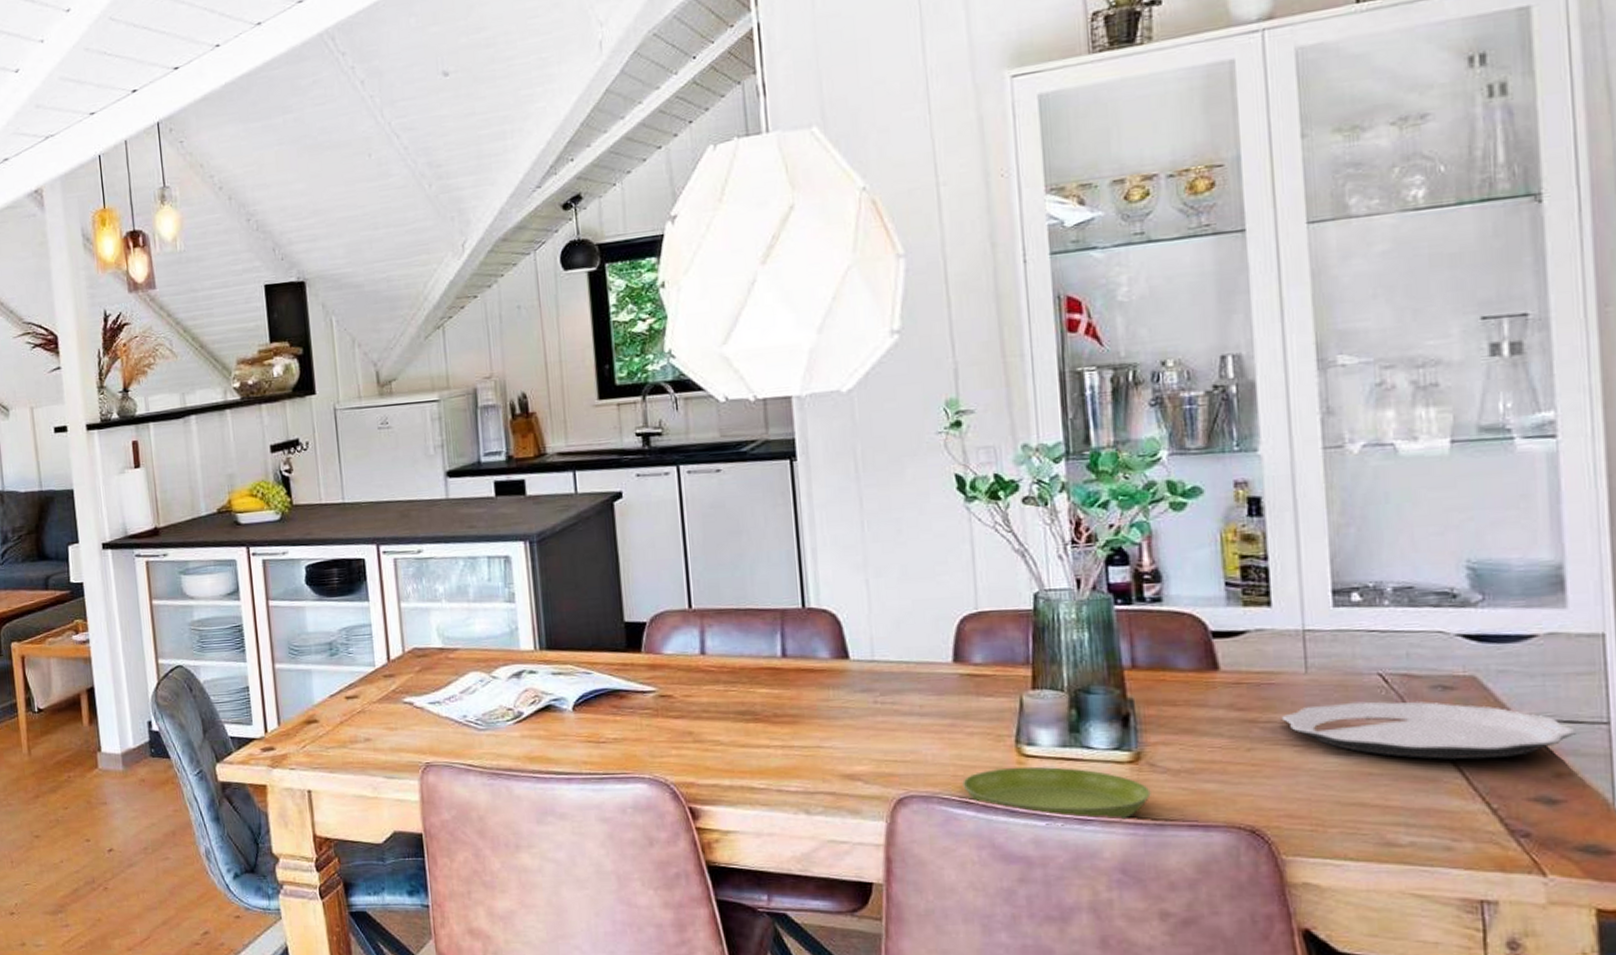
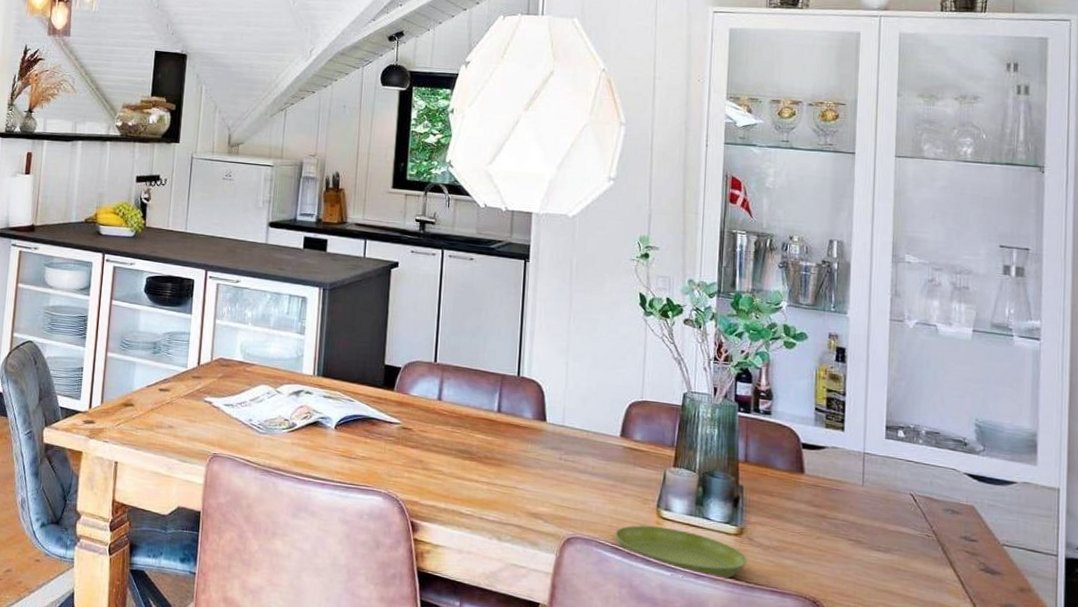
plate: present [1281,701,1576,760] -> none [842,511,1035,571]

